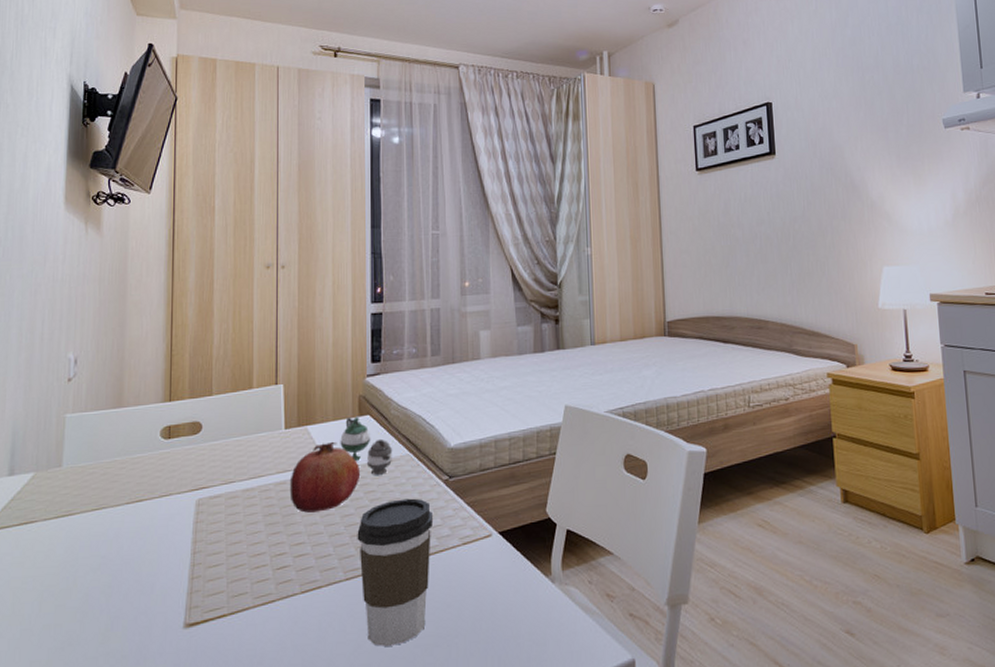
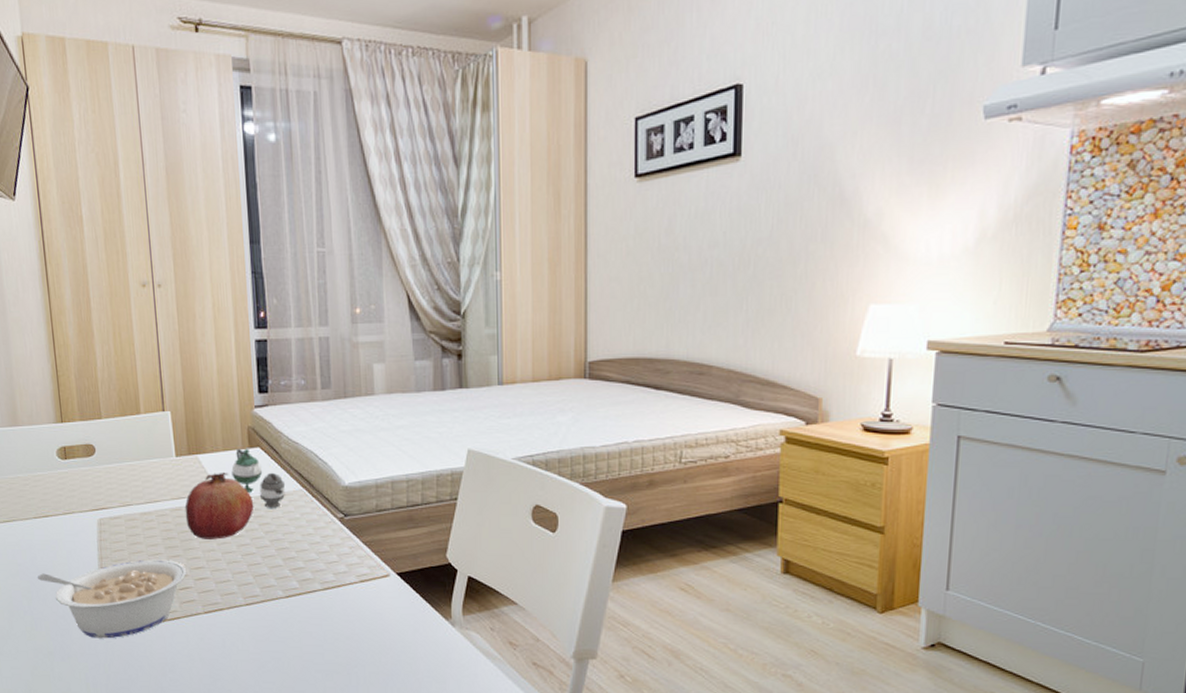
legume: none [122,538,287,634] -> present [38,559,187,639]
coffee cup: present [357,498,434,647] -> none [254,533,330,669]

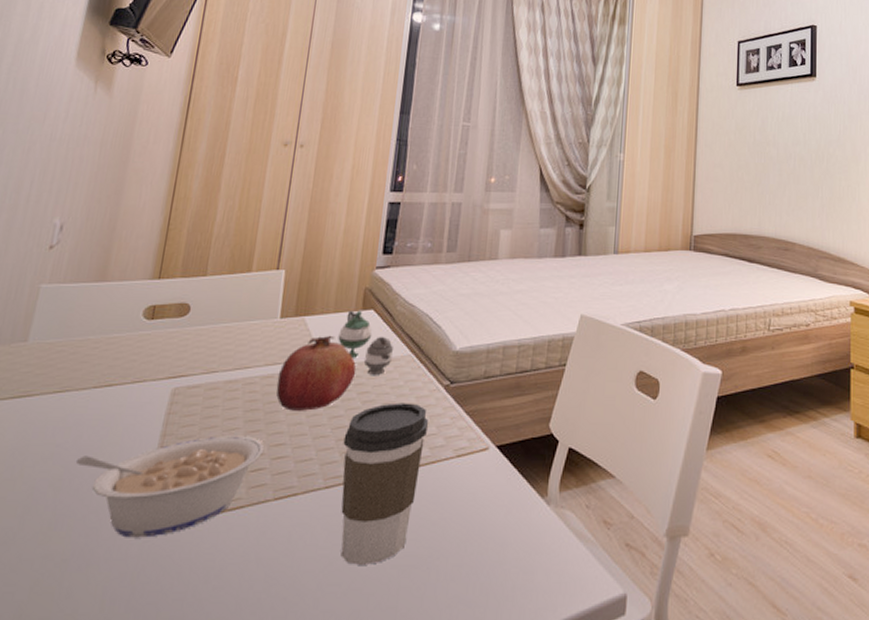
coffee cup: none [254,533,330,669] -> present [340,403,429,566]

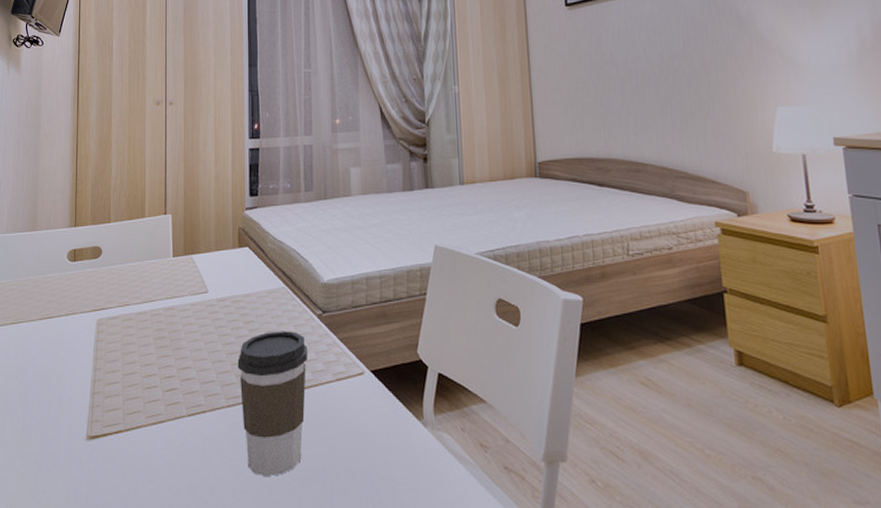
legume: present [76,435,264,538] -> none [35,360,175,445]
fruit: present [276,335,357,411] -> none [177,271,241,339]
teapot: present [338,310,394,375] -> none [222,248,270,306]

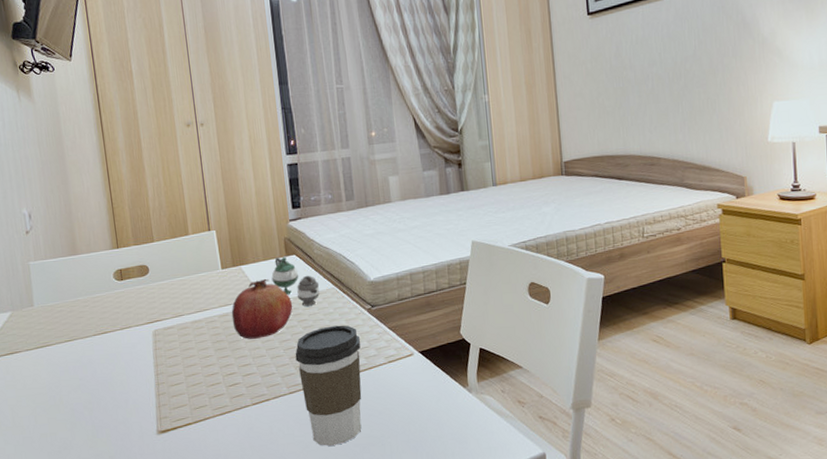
fruit: none [177,271,241,339] -> present [231,278,293,339]
teapot: none [222,248,270,306] -> present [271,256,320,306]

